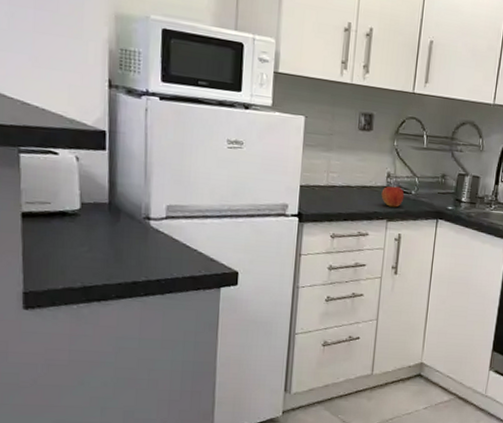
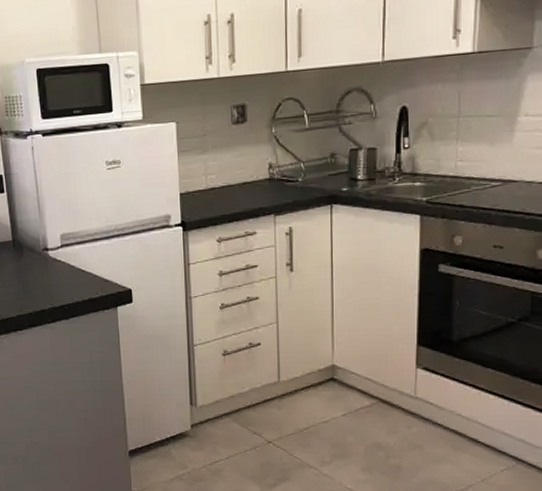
apple: present [381,185,405,208] -> none [265,175,291,200]

